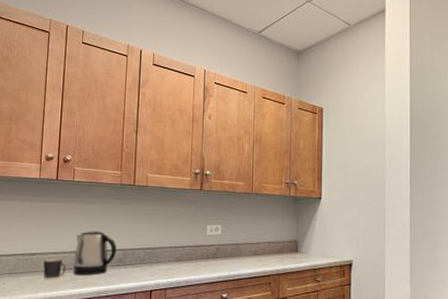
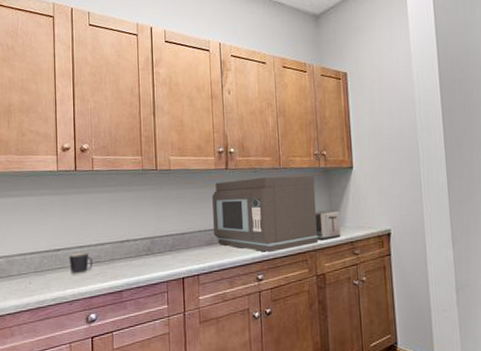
kettle: present [72,231,116,276] -> none [100,220,144,269]
microwave: none [183,200,284,273] -> present [212,175,319,253]
toaster: none [282,237,305,266] -> present [315,210,341,241]

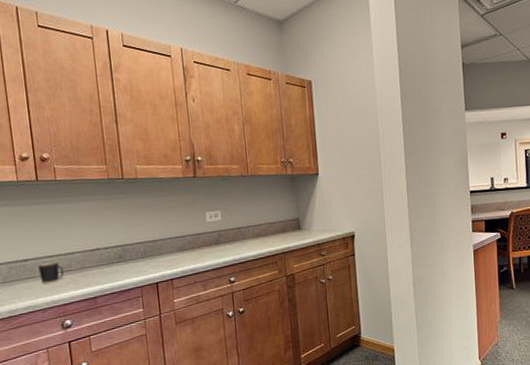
microwave: present [212,175,319,253] -> none [181,182,287,257]
toaster: present [315,210,341,241] -> none [283,215,309,244]

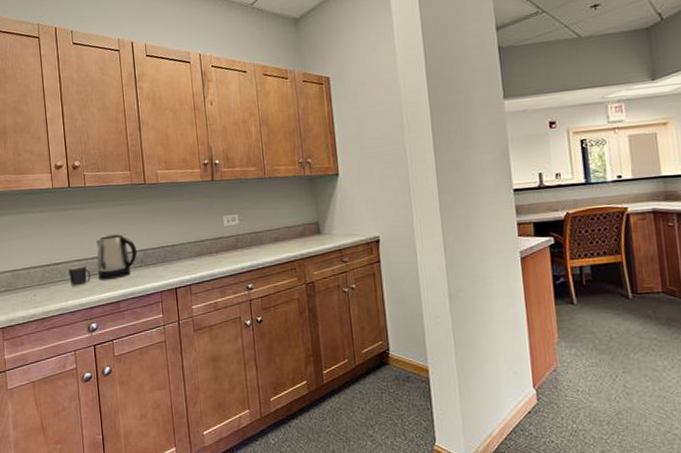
kettle: none [69,229,115,277] -> present [96,234,137,281]

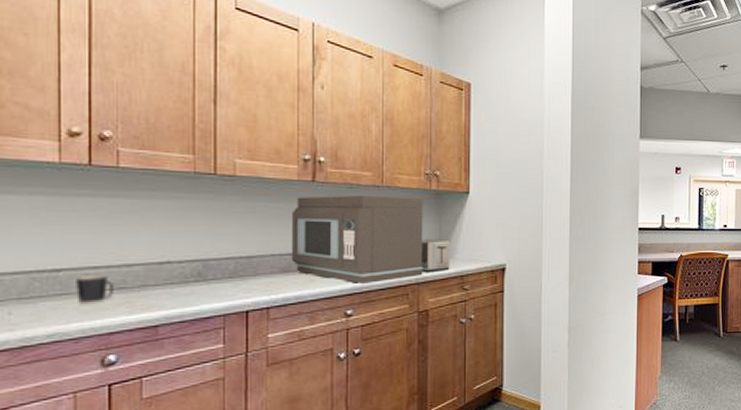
kettle: present [96,234,137,281] -> none [125,236,192,297]
microwave: none [200,184,307,263] -> present [291,195,423,285]
toaster: none [302,218,329,249] -> present [422,239,450,273]

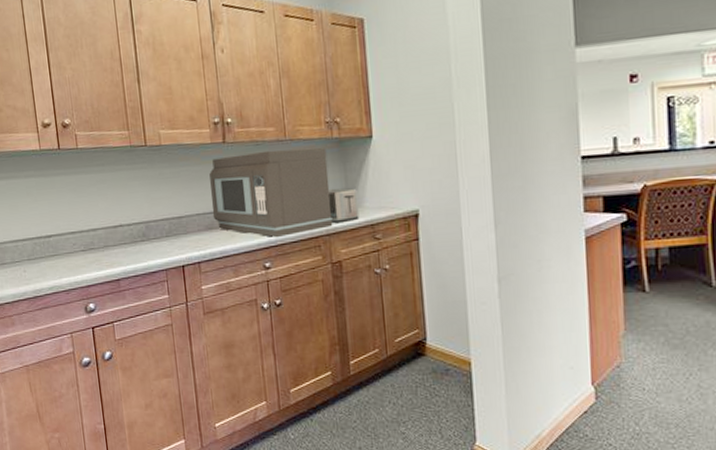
mug: present [76,274,113,305] -> none [61,238,87,263]

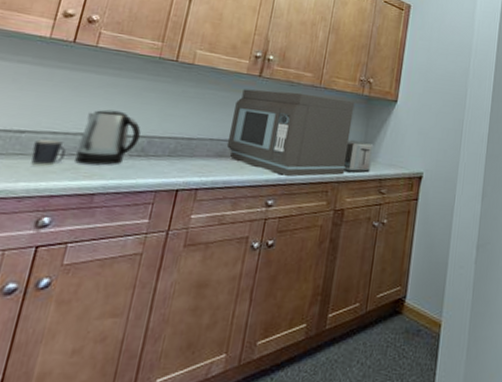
mug: none [61,238,87,263] -> present [30,139,66,167]
kettle: none [92,203,138,256] -> present [73,109,141,166]

